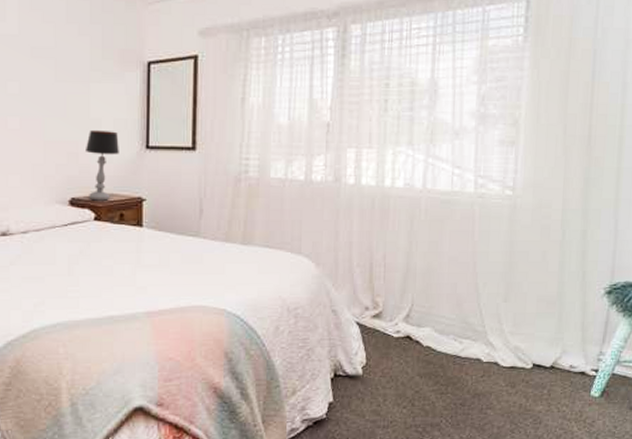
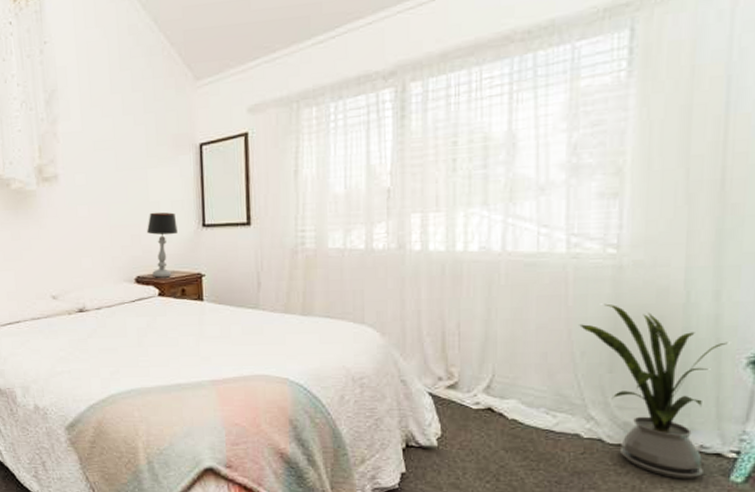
house plant: none [482,239,591,396] -> present [579,303,728,479]

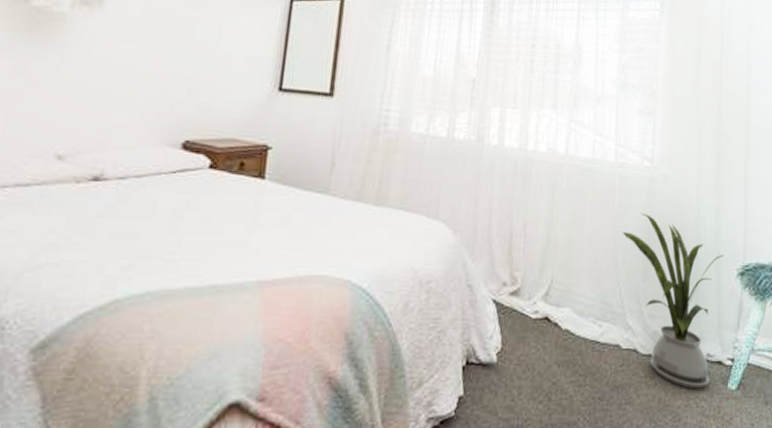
table lamp: present [147,212,178,278] -> none [206,65,249,146]

